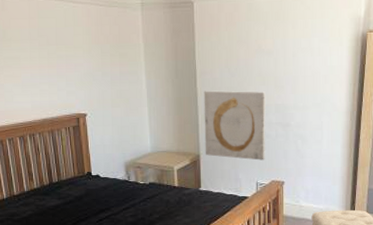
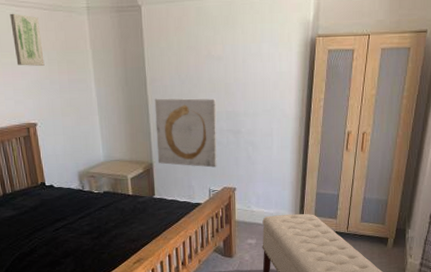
wall art: none [67,9,98,59] -> present [10,13,45,66]

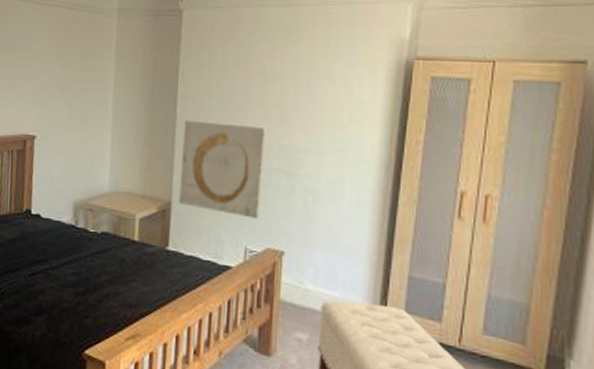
wall art: present [10,13,45,66] -> none [27,11,62,70]

